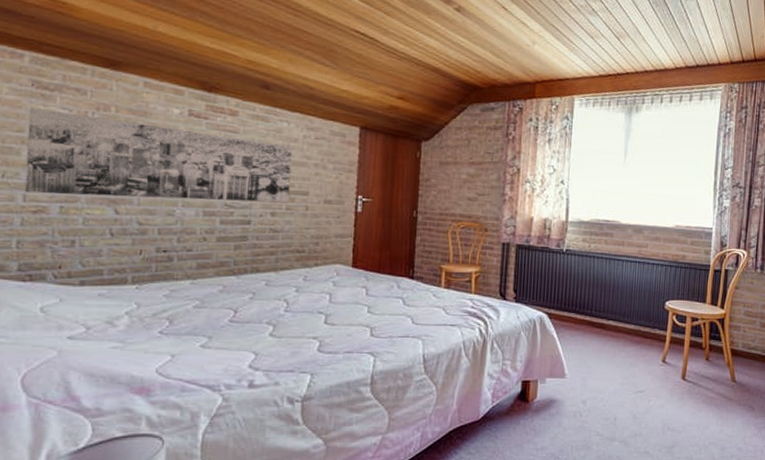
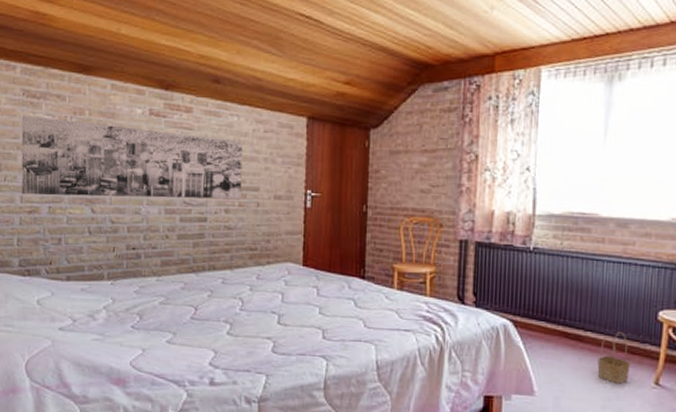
basket: none [617,320,644,364] -> present [597,332,631,384]

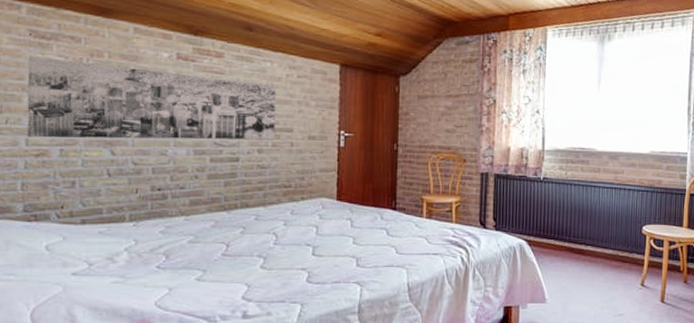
basket: present [597,332,631,384] -> none [596,245,622,288]

